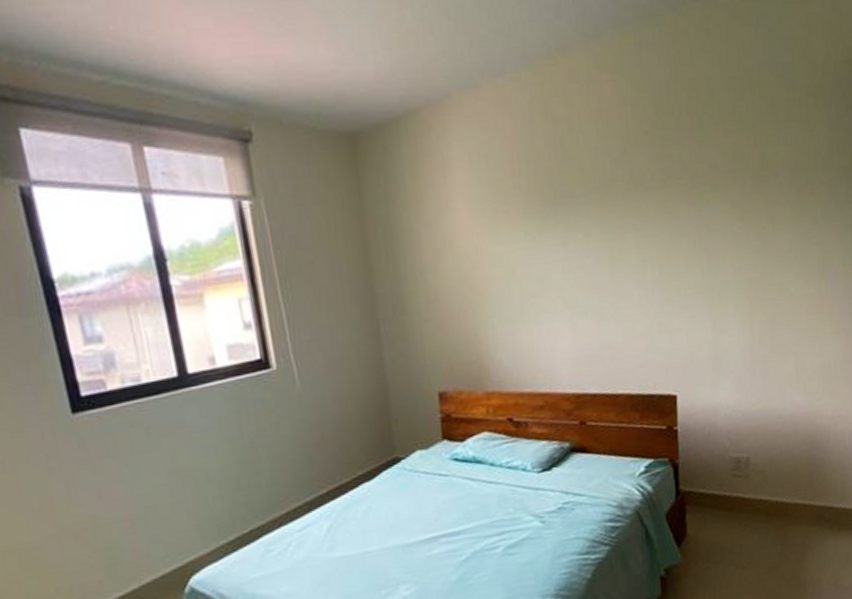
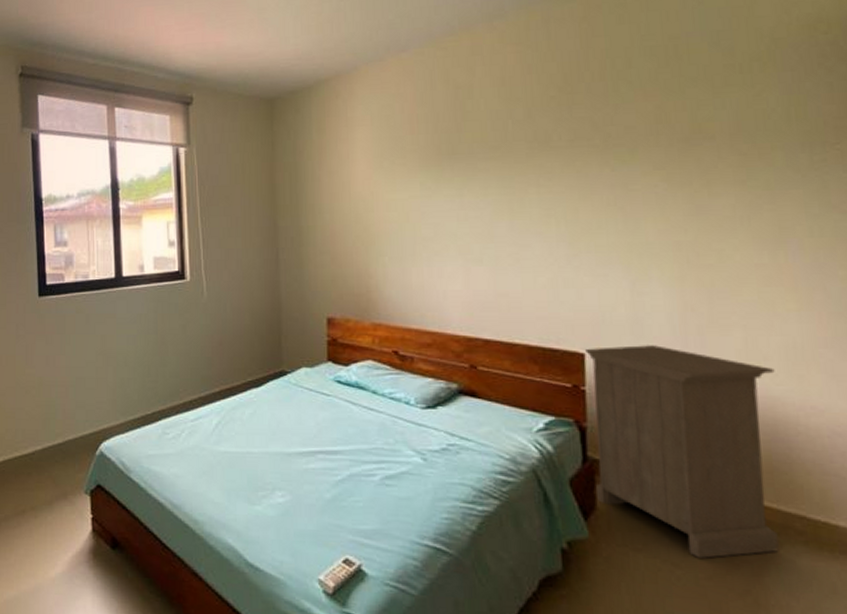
nightstand: none [677,378,816,558] -> present [585,345,779,558]

